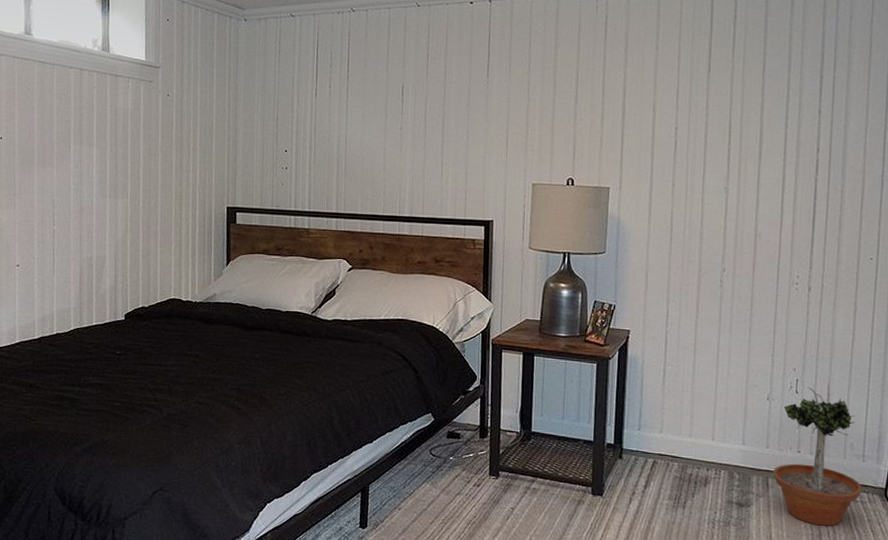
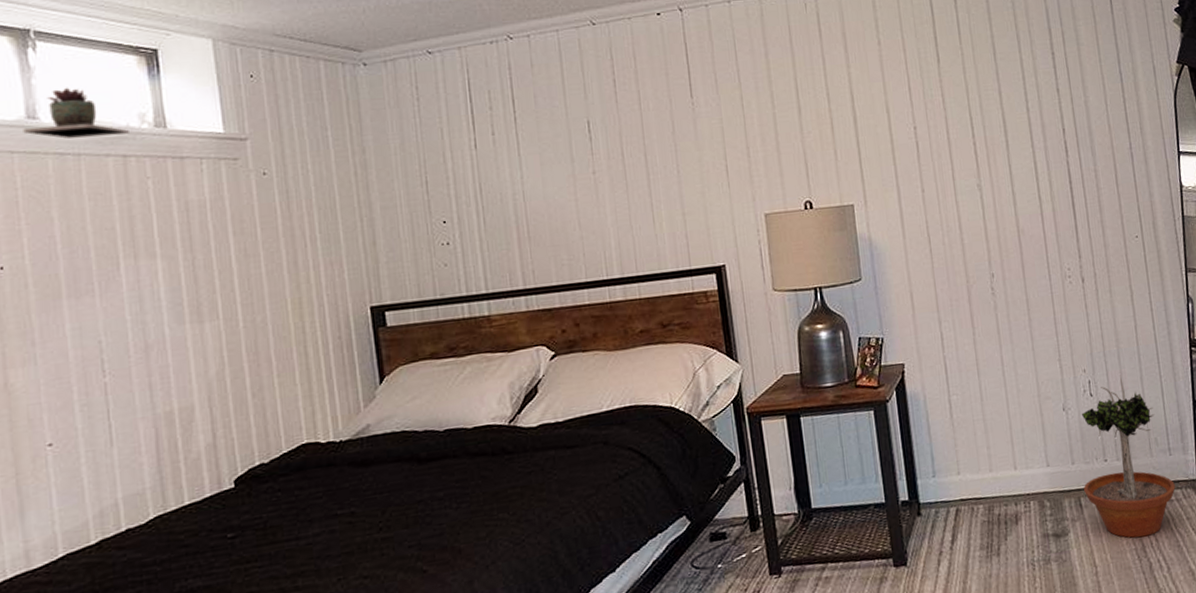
succulent plant: none [22,14,86,53] -> present [23,87,129,139]

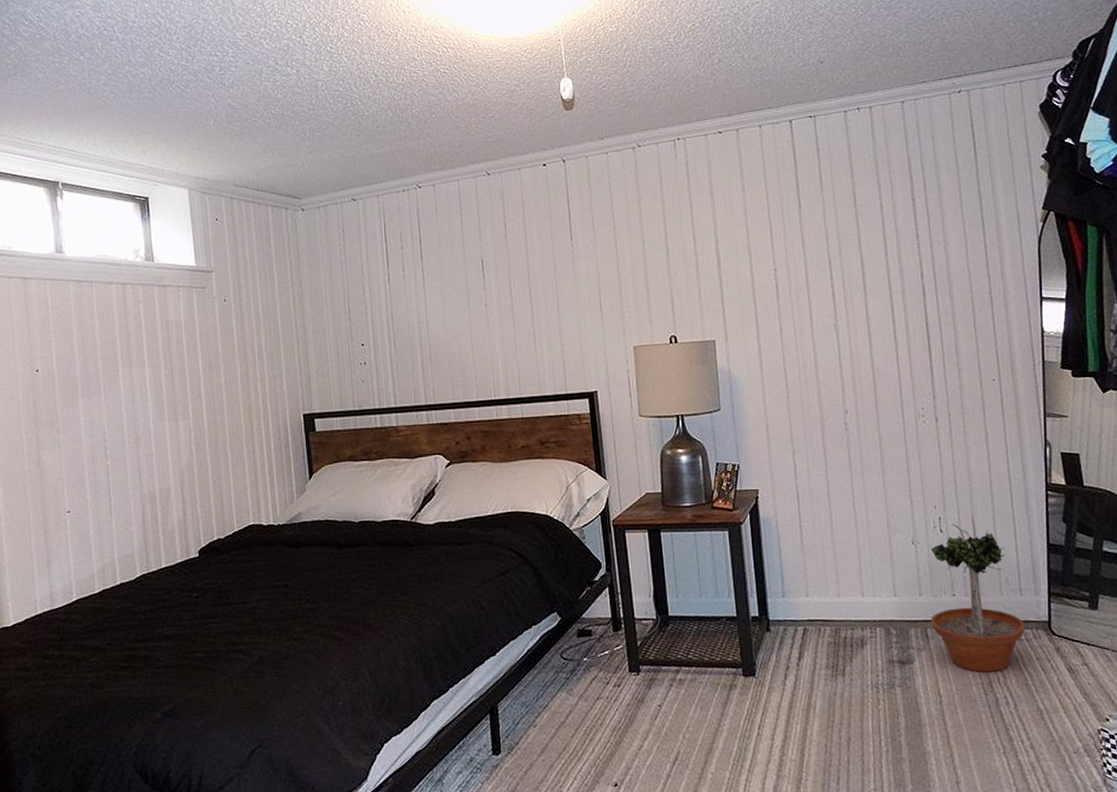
succulent plant: present [23,87,129,139] -> none [53,228,127,269]

